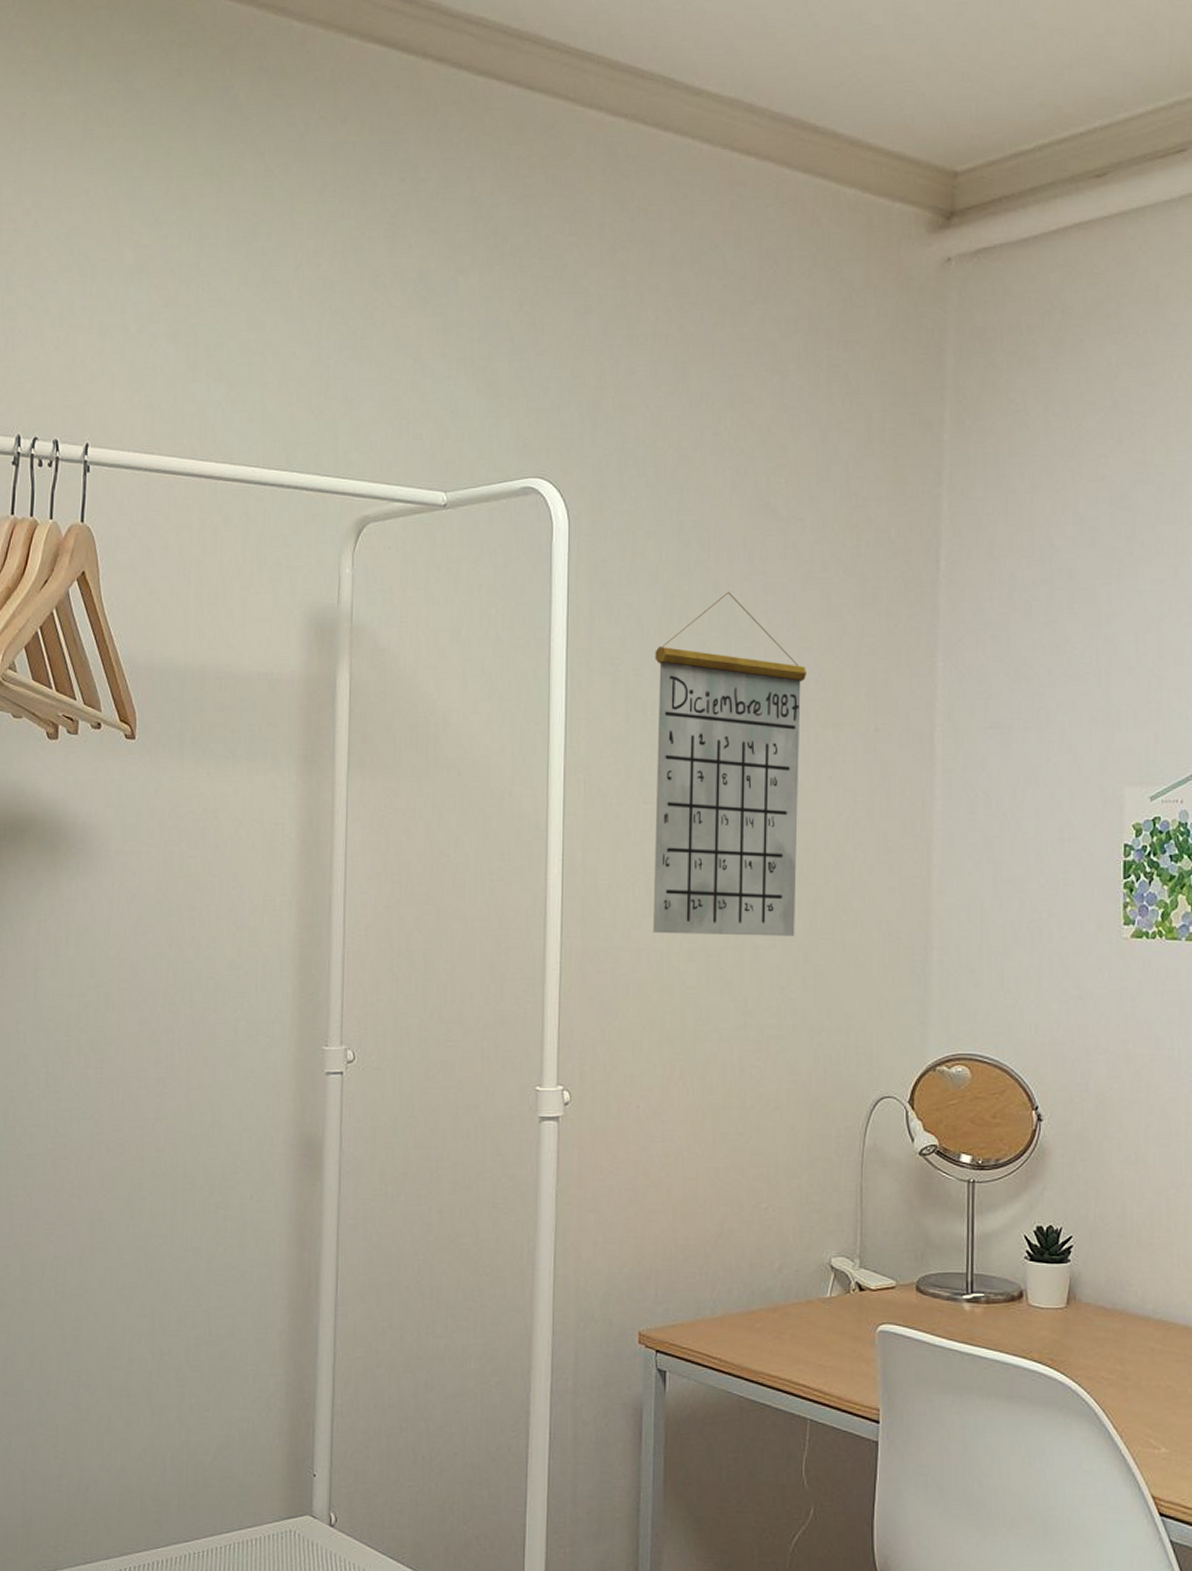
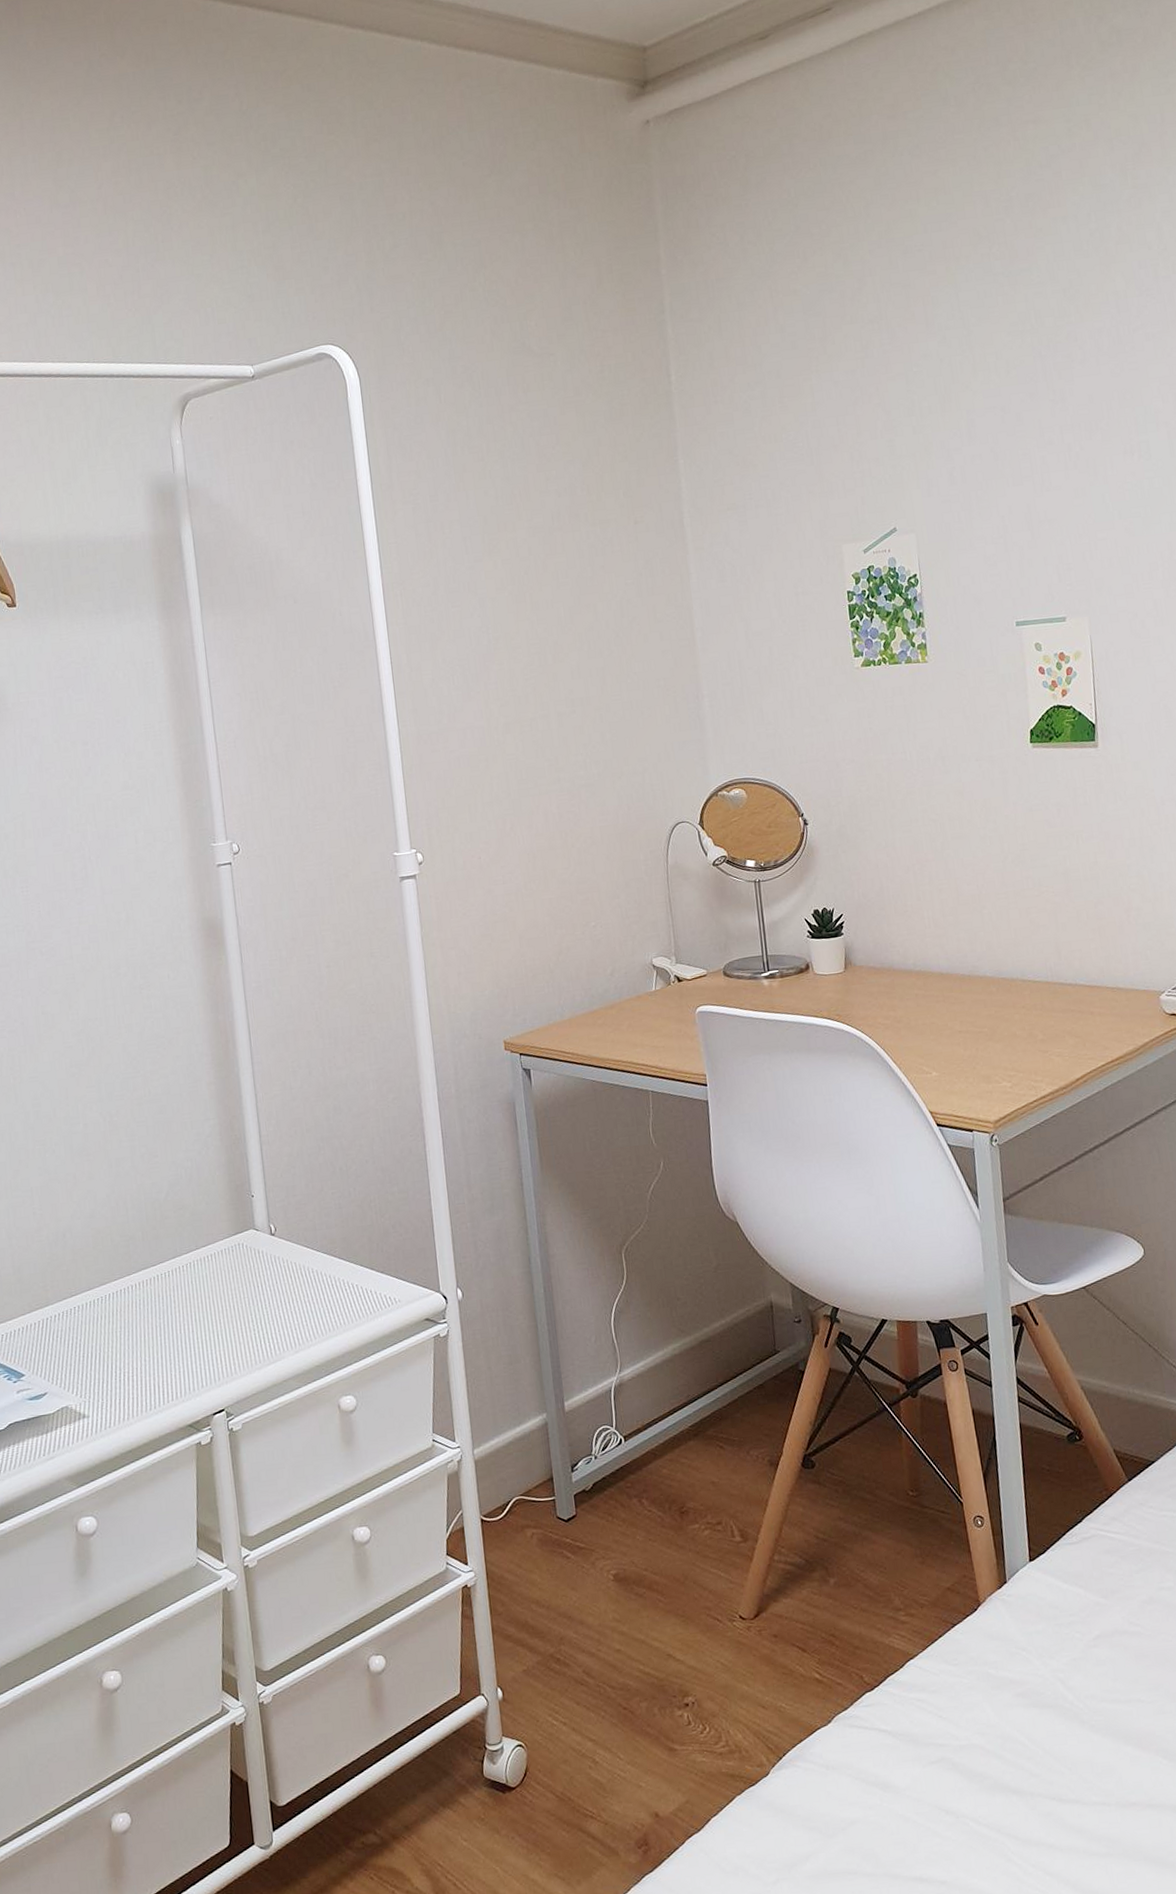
calendar: present [652,592,806,936] -> none [445,422,591,714]

